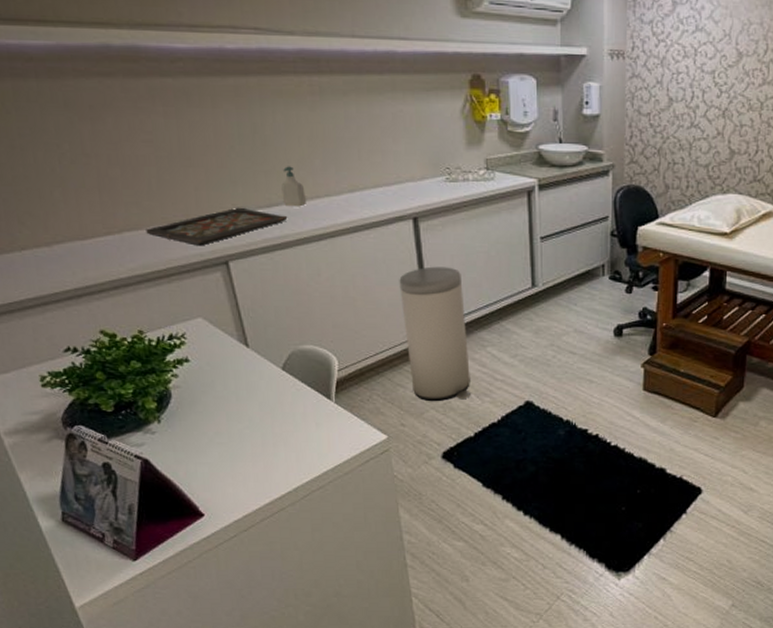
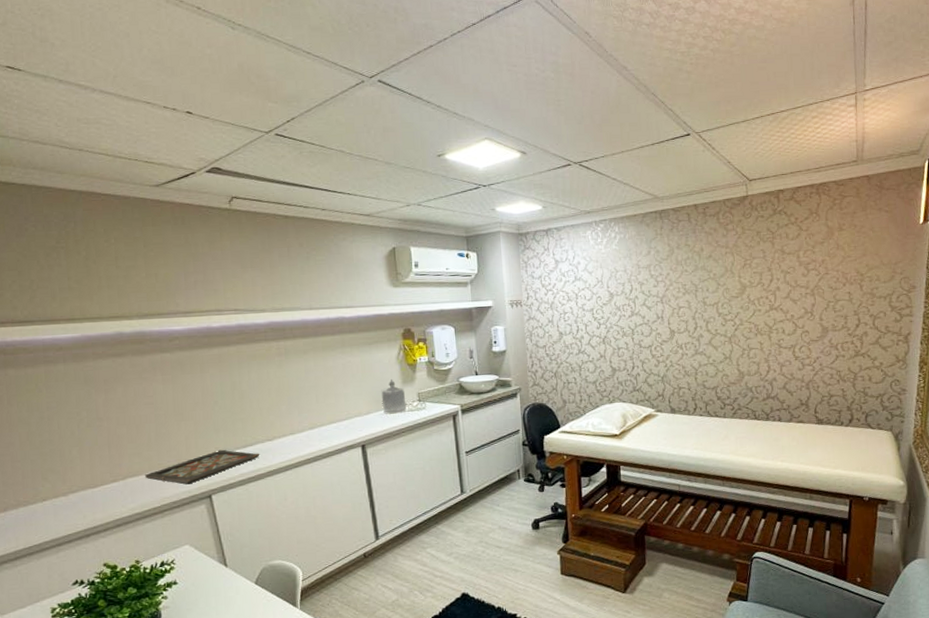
soap bottle: present [281,166,306,207] -> none [255,413,275,446]
pedal bin: present [399,266,471,402] -> none [351,483,415,601]
decorative jar: none [440,139,471,182] -> present [381,379,407,414]

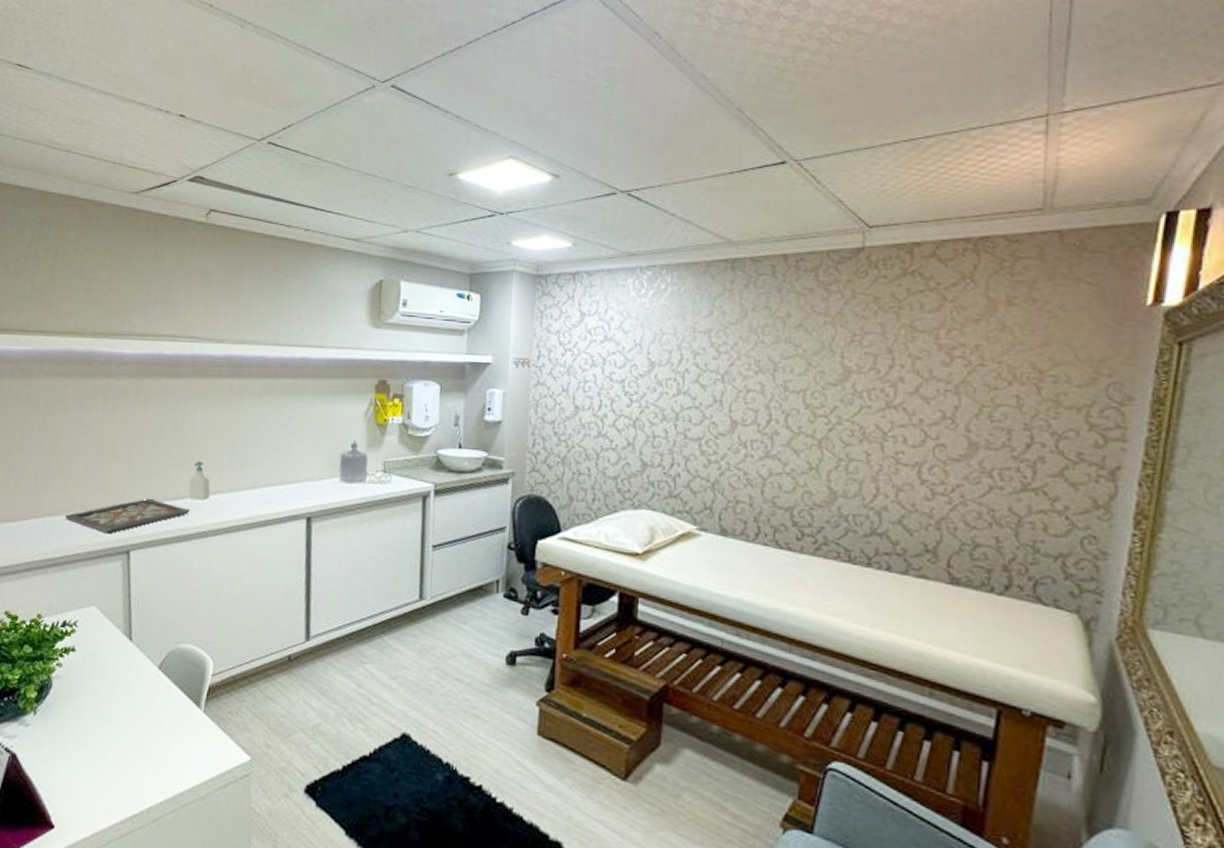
soap bottle: none [255,413,275,446] -> present [189,461,210,501]

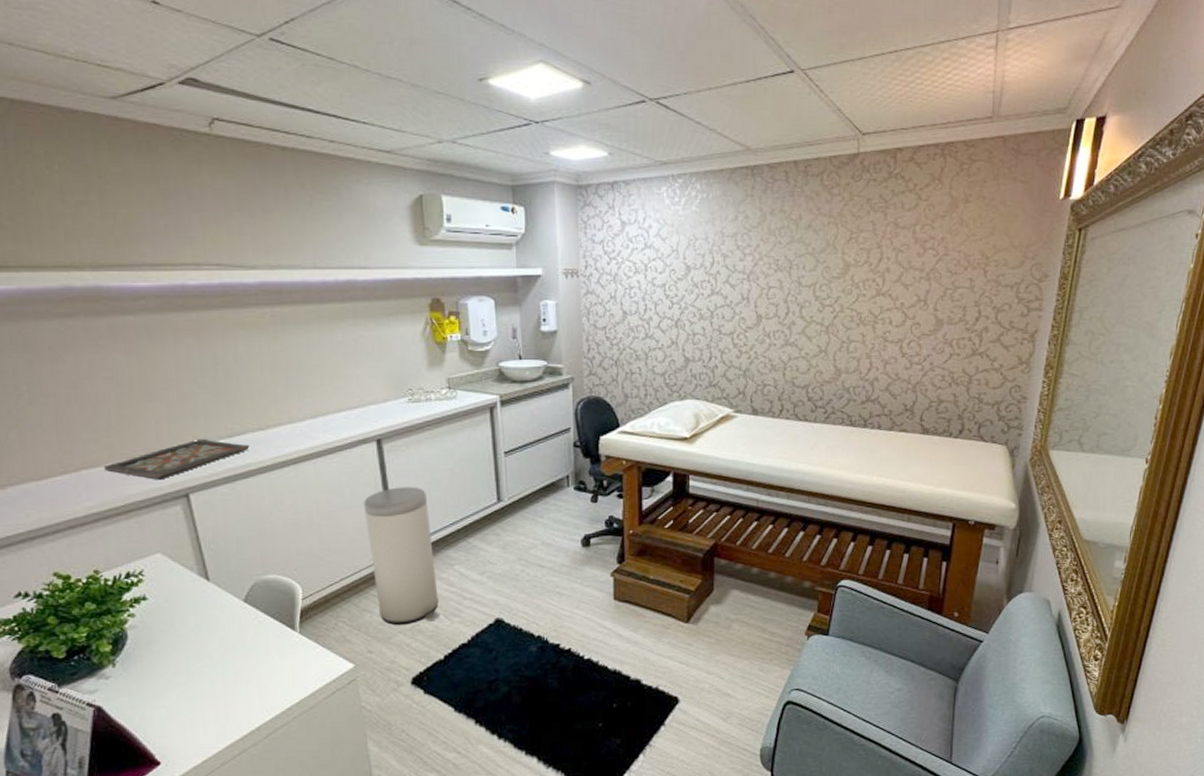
soap bottle: present [189,461,210,501] -> none [243,395,269,436]
pedal bin: none [283,569,348,724] -> present [364,486,439,626]
decorative jar: present [339,440,368,484] -> none [402,360,433,403]

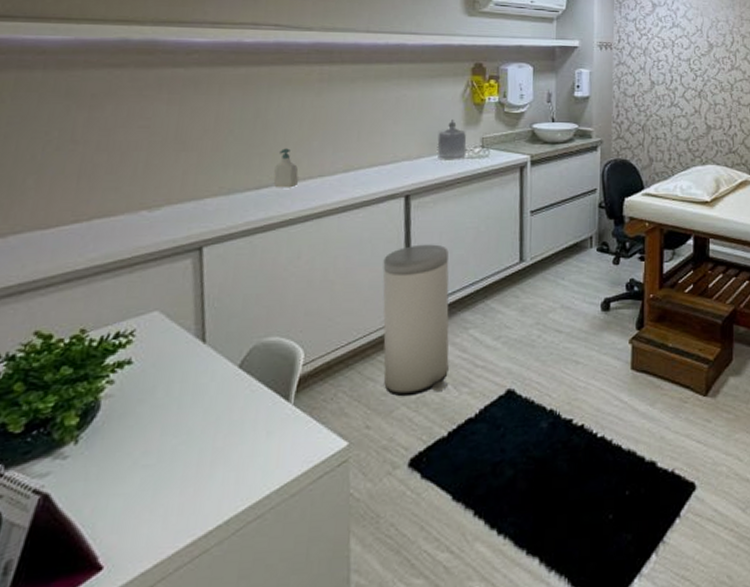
decorative tray: present [104,438,250,480] -> none [119,190,276,232]
soap bottle: none [243,395,269,436] -> present [274,148,298,188]
decorative jar: none [402,360,433,403] -> present [437,120,467,160]

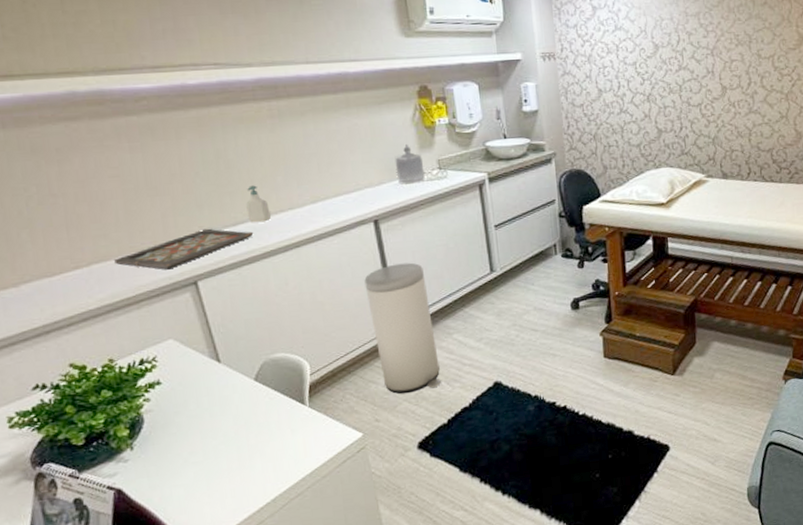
decorative tray: none [119,190,276,232] -> present [114,228,254,270]

